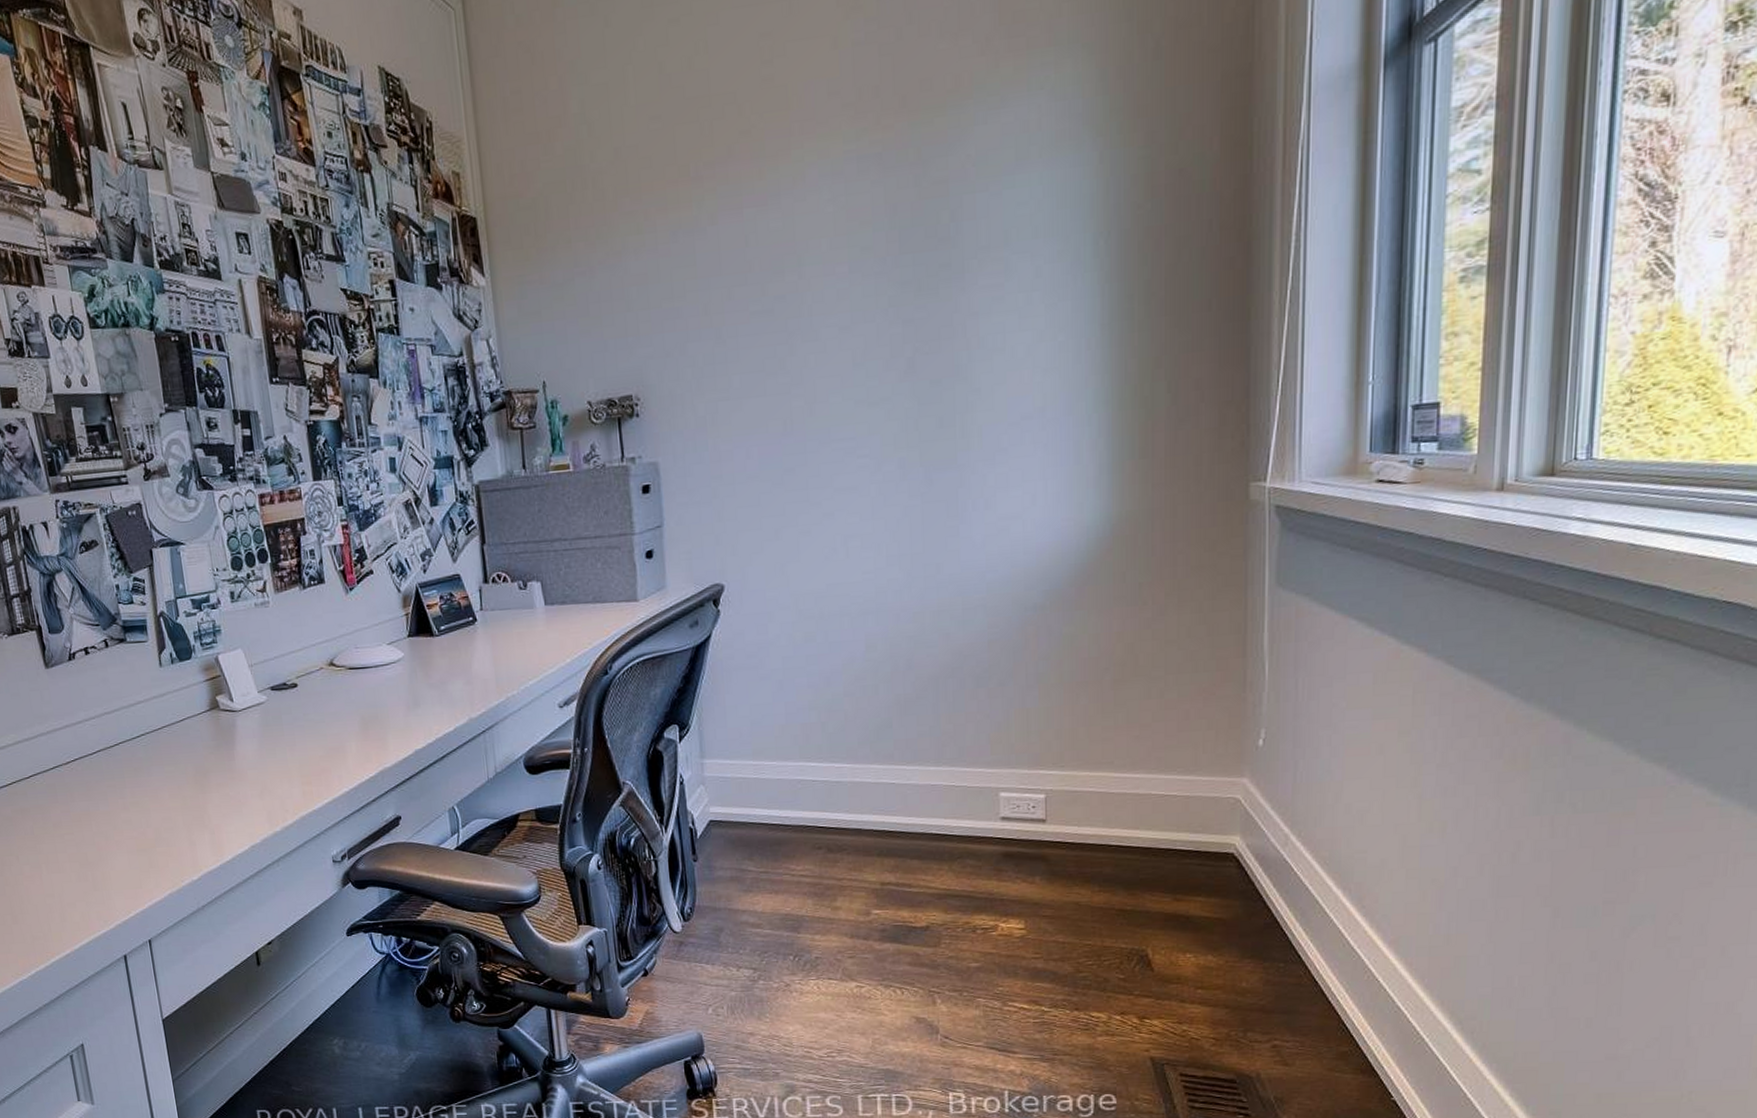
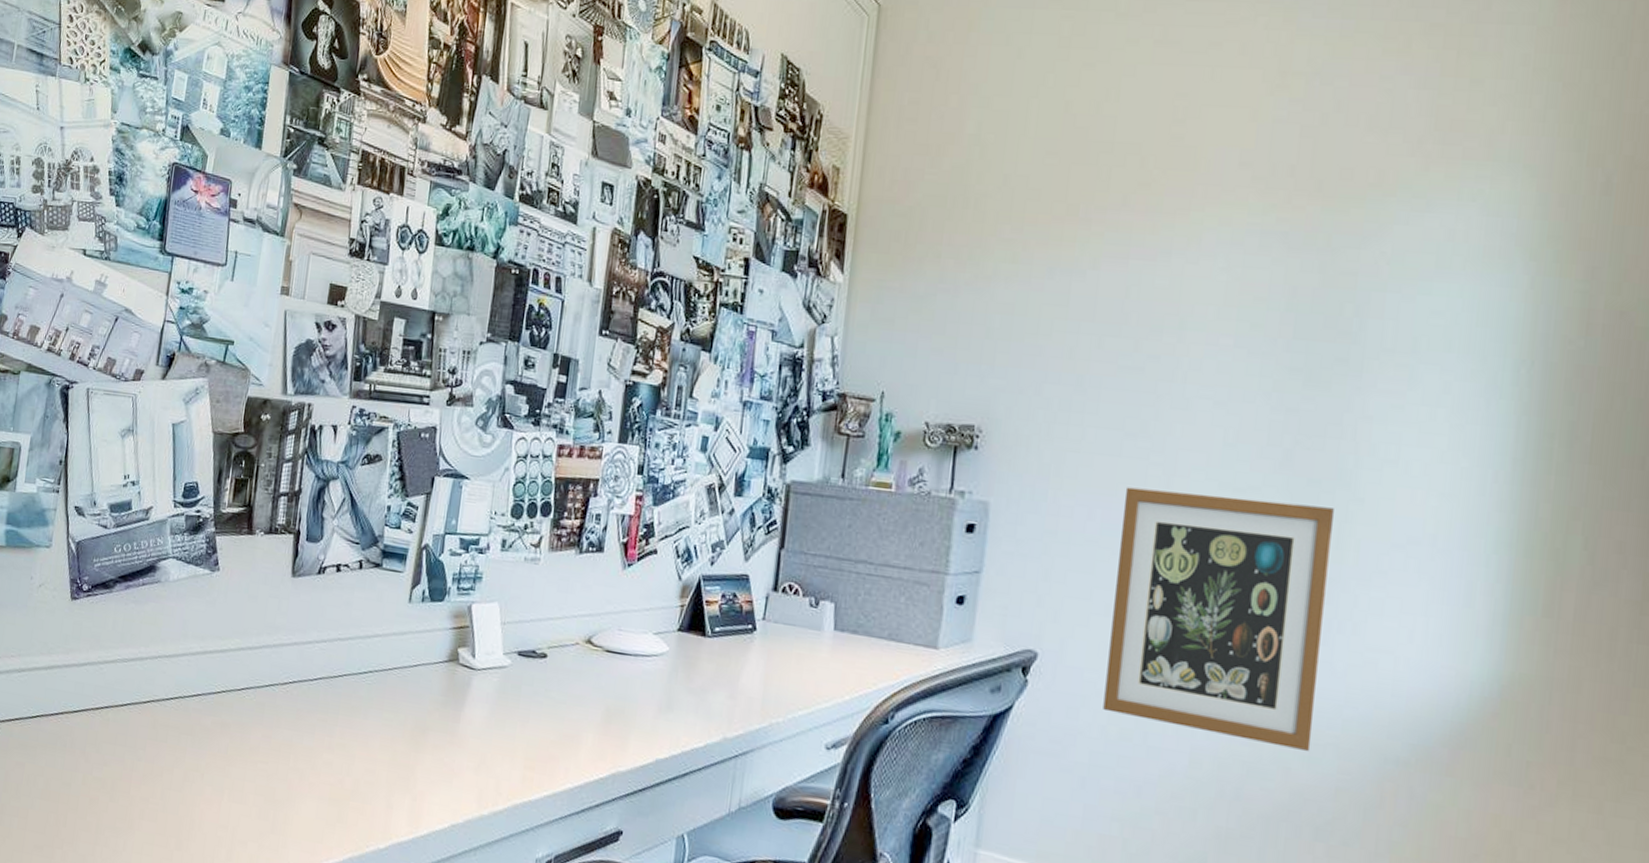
wall art: none [774,402,964,621] -> present [1103,487,1334,752]

